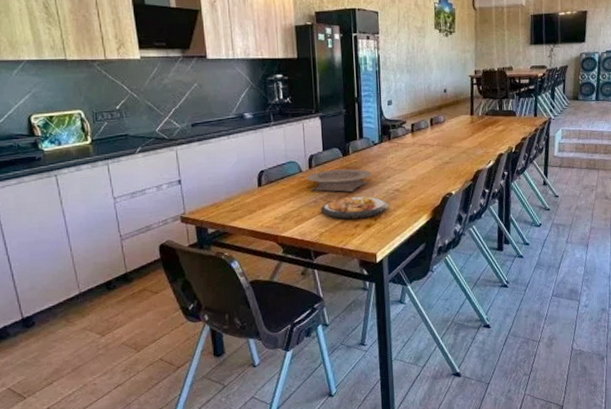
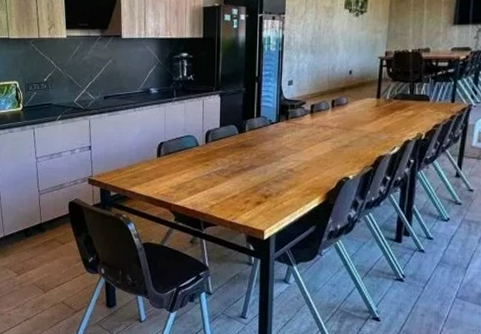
bowl: present [306,167,373,192] -> none [202,144,267,168]
plate: present [320,196,389,220] -> none [213,172,281,195]

